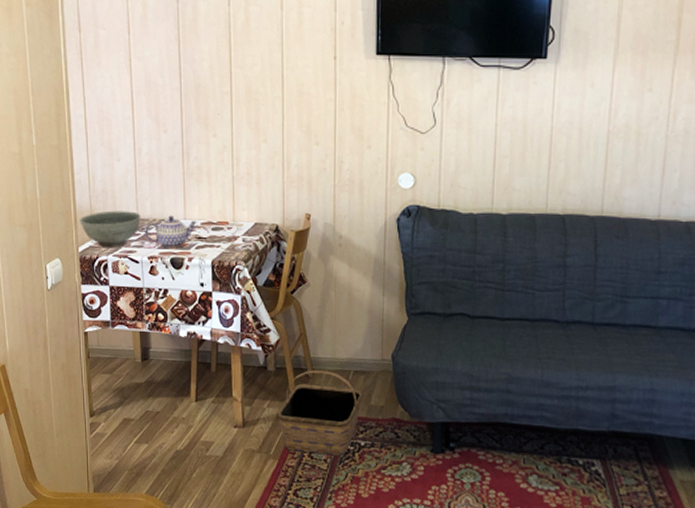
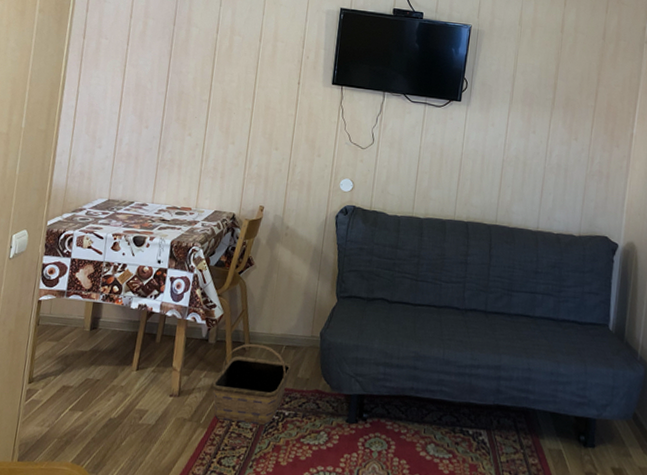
bowl: present [79,210,141,247] -> none [53,190,113,223]
teapot: present [145,215,198,249] -> none [113,198,164,228]

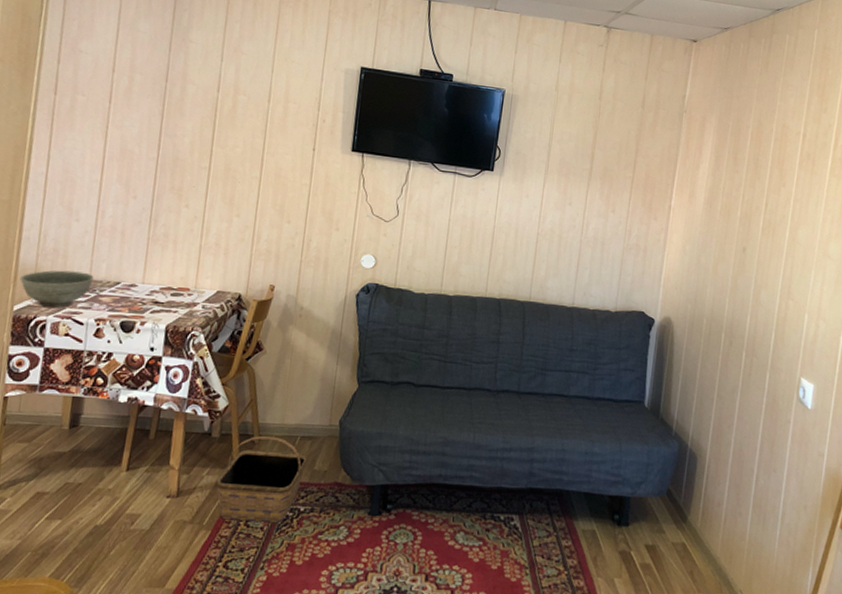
bowl: none [53,190,113,223] -> present [20,270,94,308]

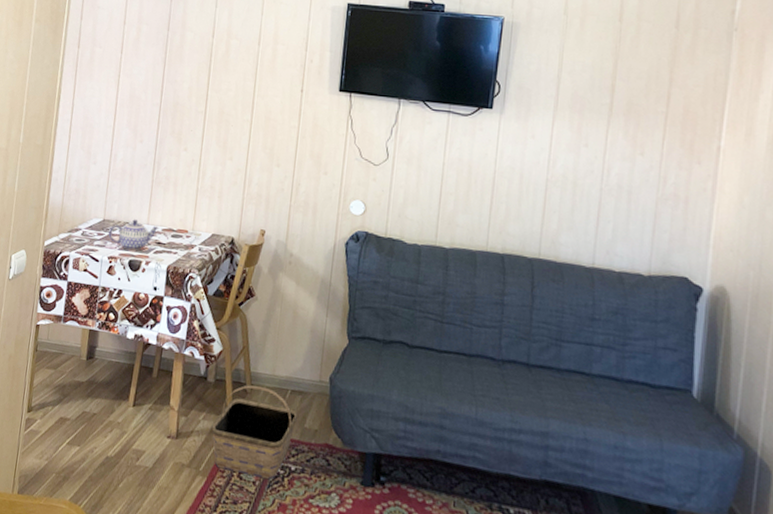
bowl: present [20,270,94,308] -> none [50,209,108,245]
teapot: none [95,278,157,312] -> present [108,219,160,252]

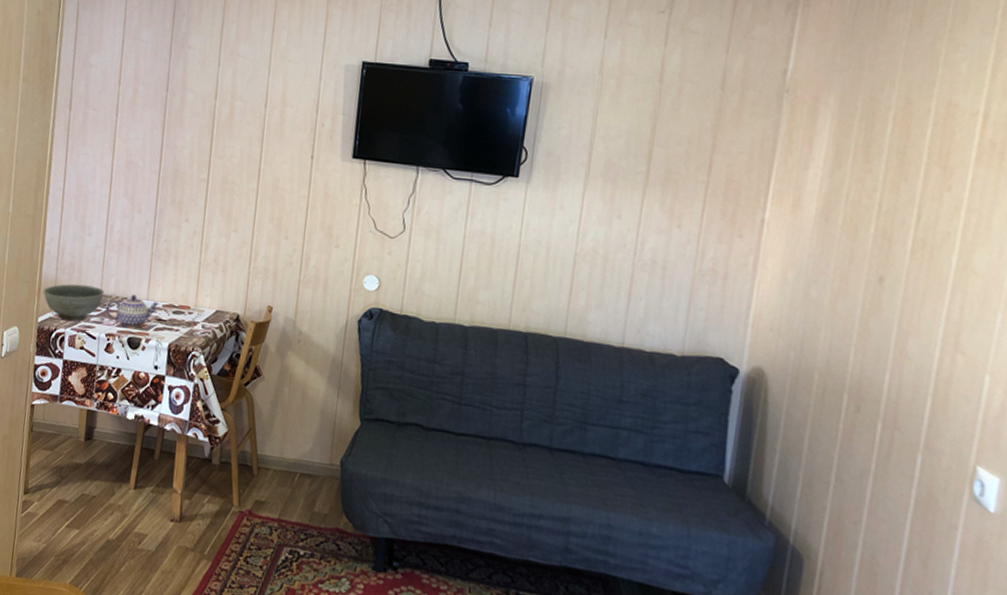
bowl: none [50,209,108,245] -> present [43,284,105,321]
basket: present [211,384,298,480] -> none [216,467,307,565]

